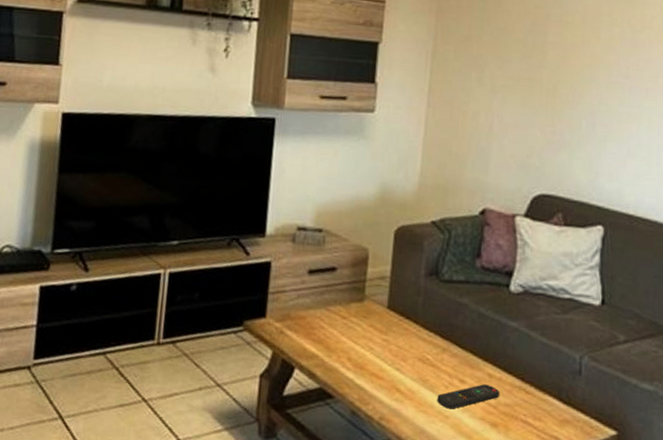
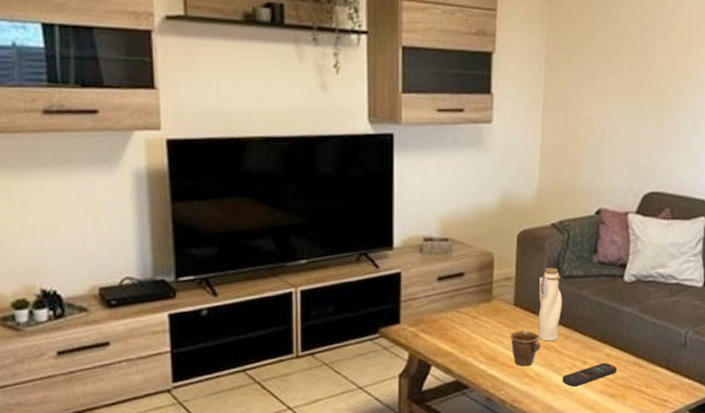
mug: none [382,337,415,380] -> present [510,331,540,366]
water bottle: none [412,269,441,353] -> present [538,268,562,341]

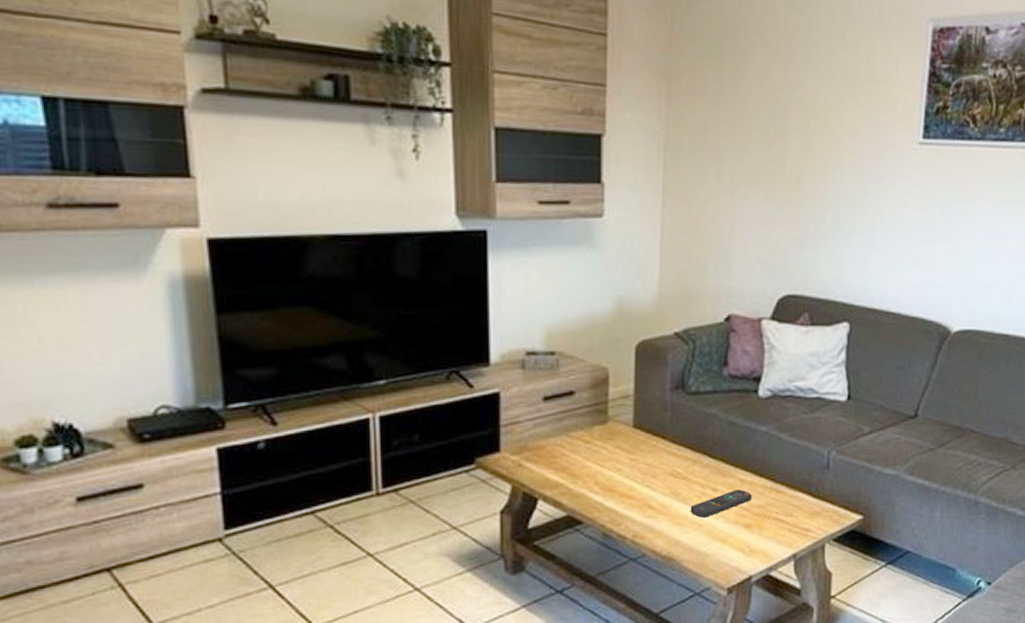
mug: present [510,331,540,366] -> none [630,456,664,497]
water bottle: present [538,268,562,341] -> none [662,383,688,467]

